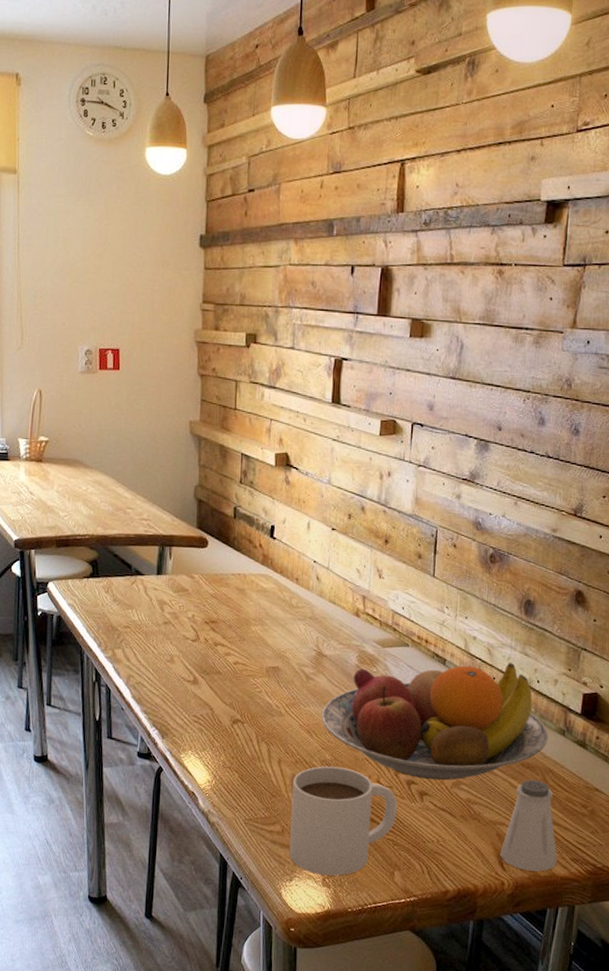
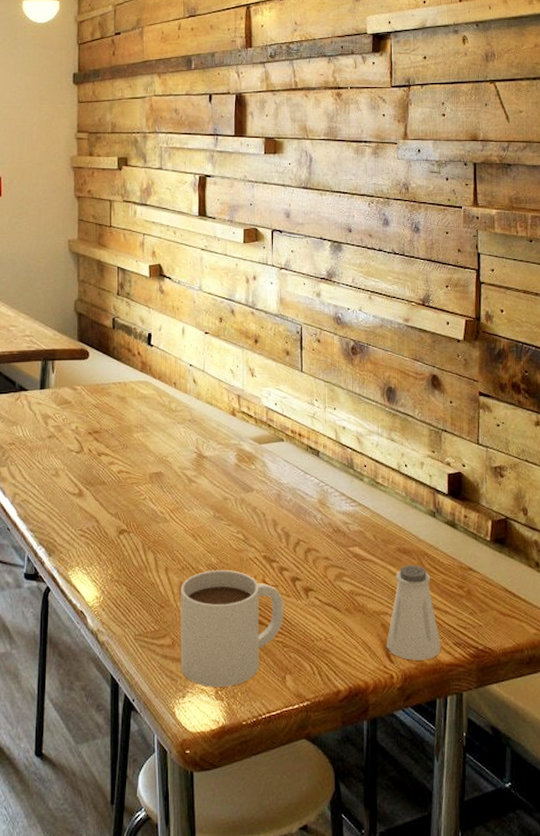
fruit bowl: present [321,662,548,781] -> none [205,449,420,575]

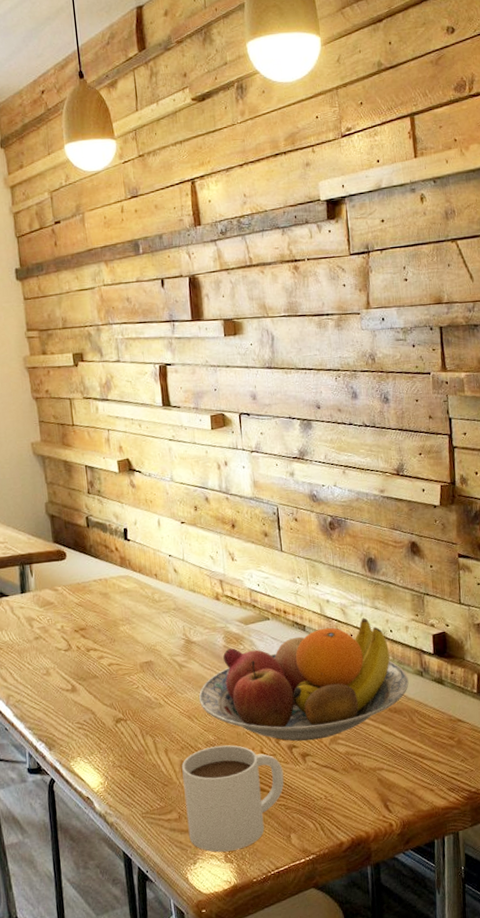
fruit bowl: none [205,449,420,575] -> present [198,617,409,742]
saltshaker: present [386,564,441,661] -> none [383,722,436,809]

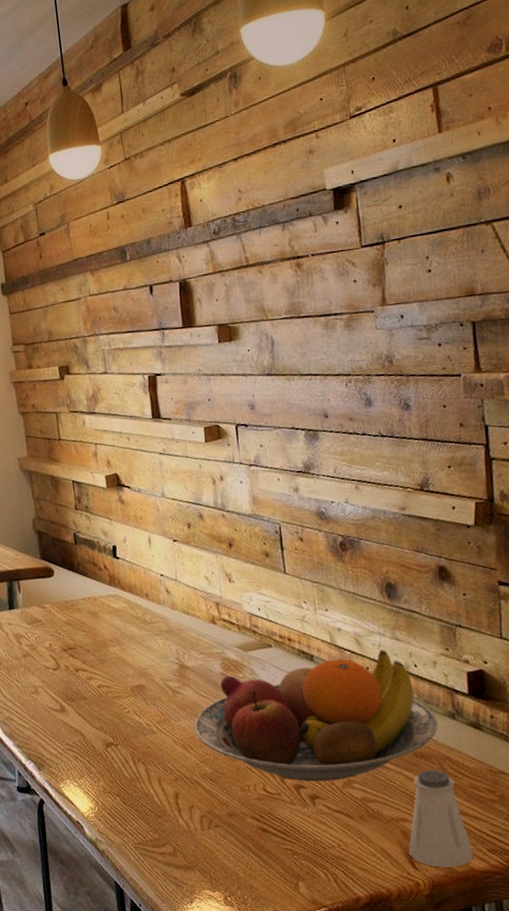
mug: present [182,745,284,852] -> none [176,779,291,893]
saltshaker: none [383,722,436,809] -> present [408,769,474,868]

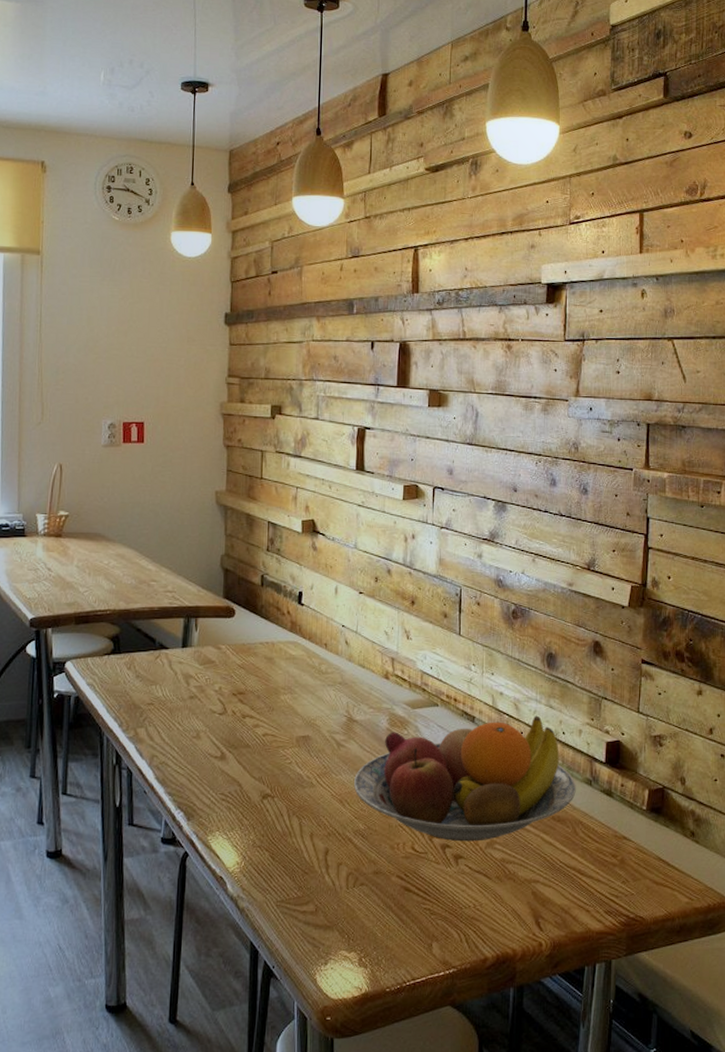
saltshaker: present [408,769,474,868] -> none [536,833,592,928]

